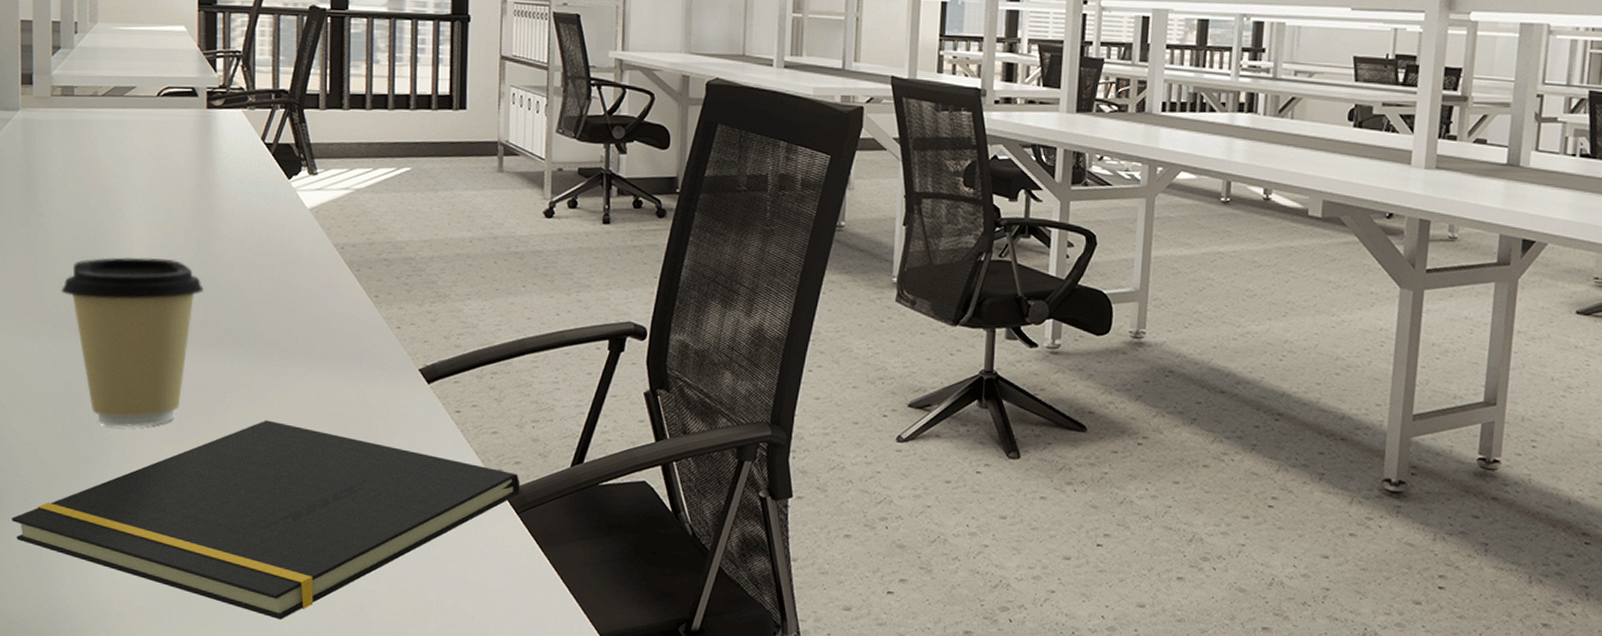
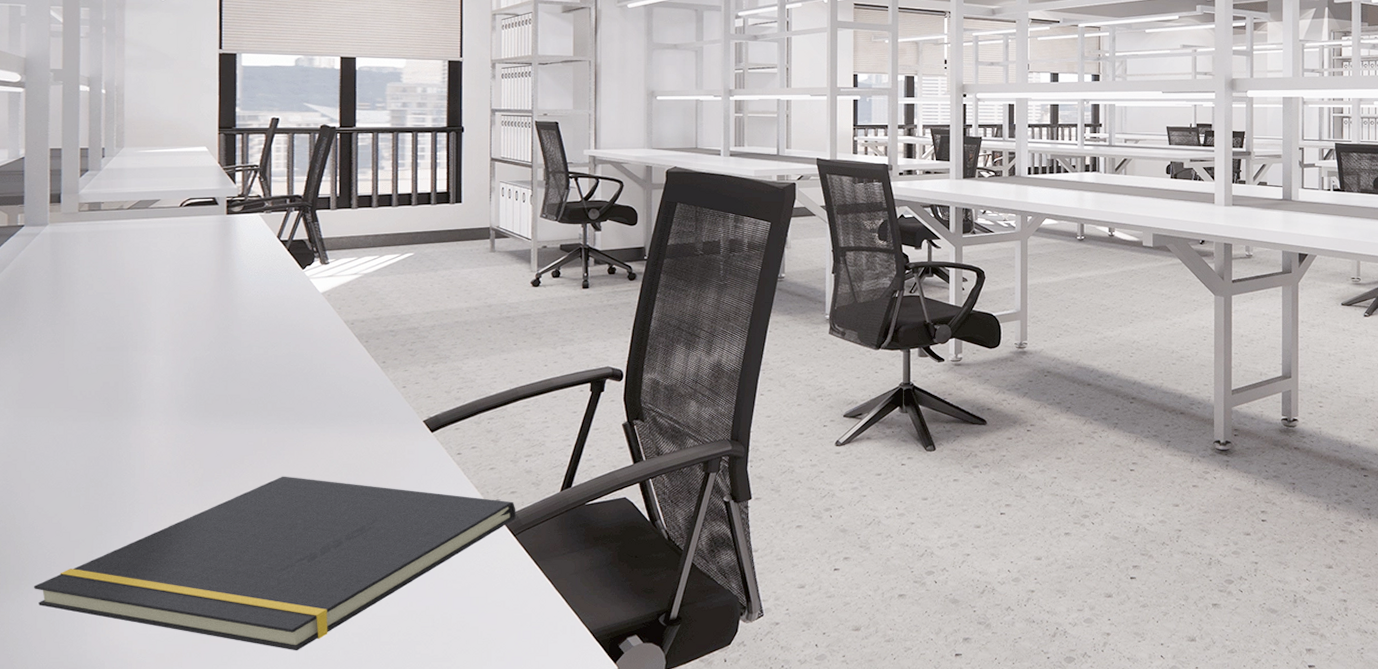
coffee cup: present [61,256,203,427] -> none [86,344,223,495]

